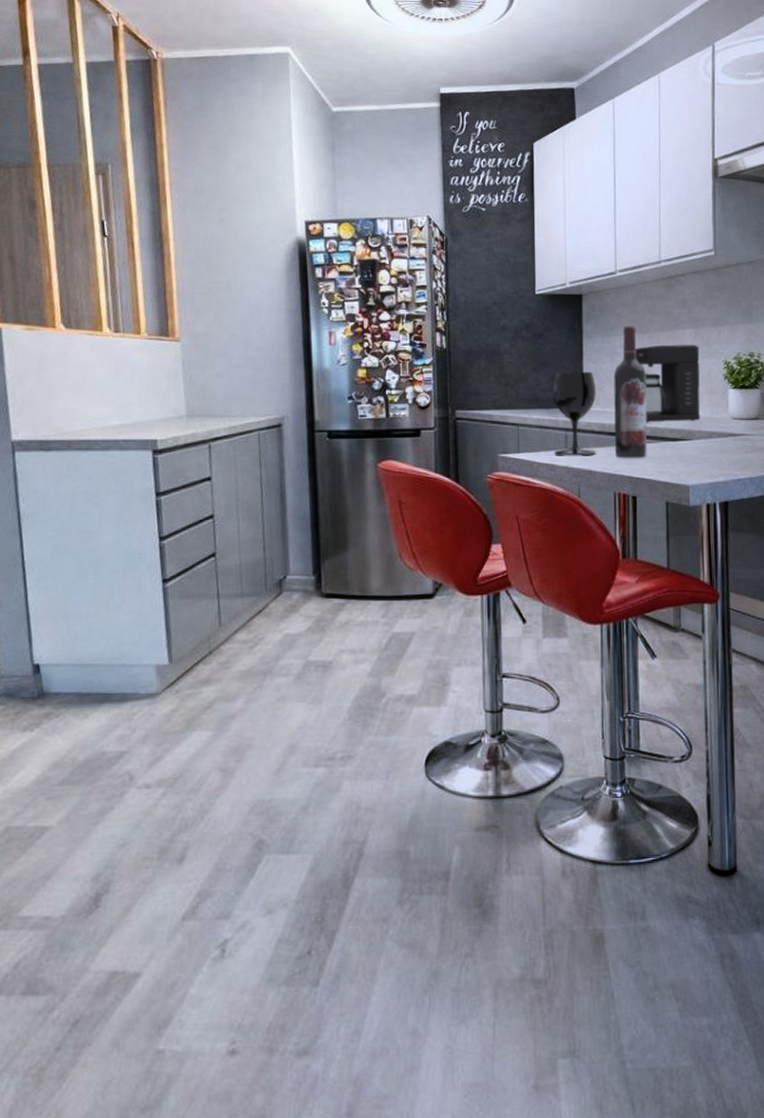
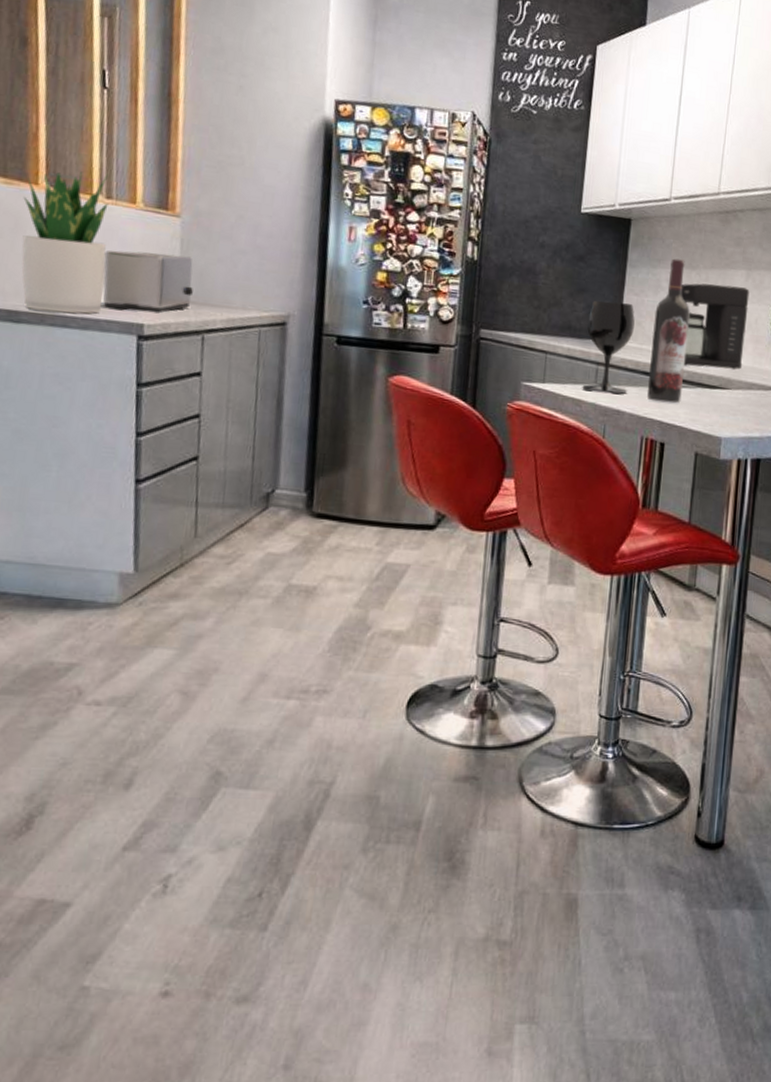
planter: none [44,311,120,438] -> present [21,171,109,315]
toaster: none [117,375,197,430] -> present [102,250,193,314]

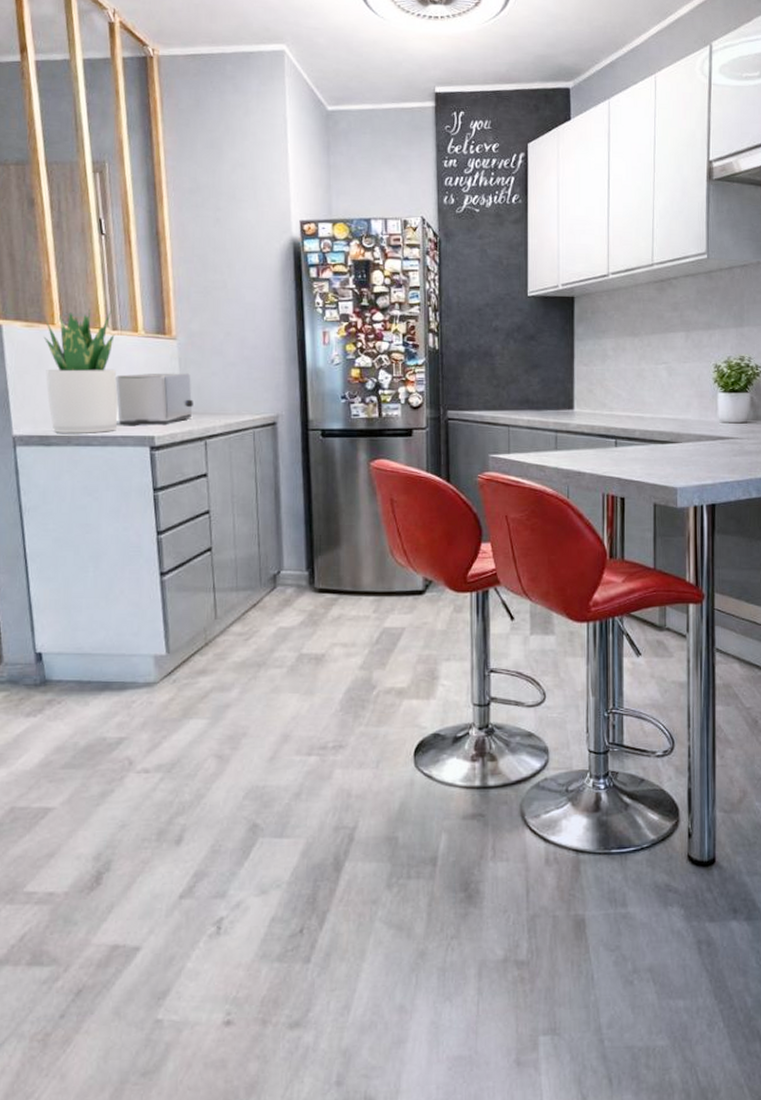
wine glass: present [582,300,635,394] -> none [544,374,587,457]
wine bottle: present [646,258,690,404] -> none [603,328,637,461]
coffee maker: present [681,283,750,371] -> none [627,348,690,425]

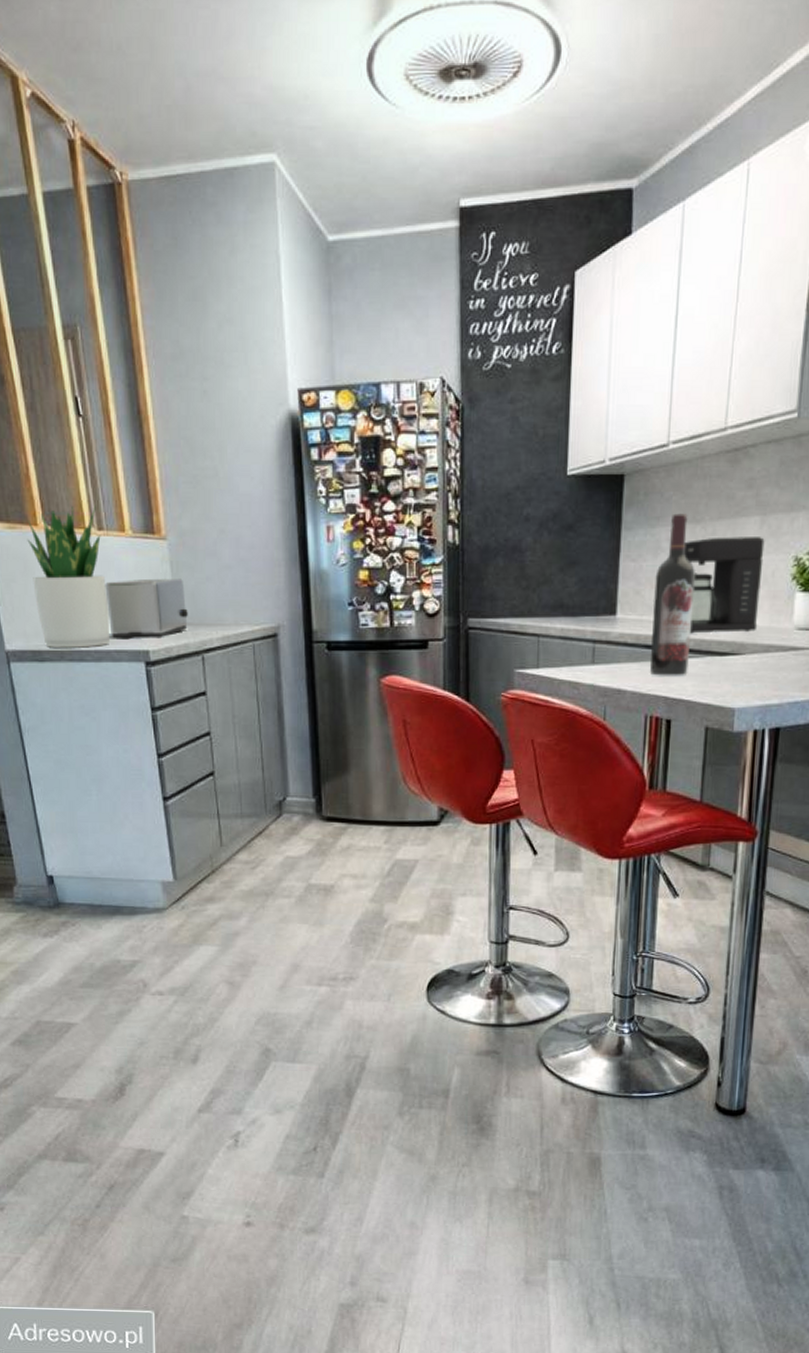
wine bottle: none [603,328,637,461] -> present [649,513,695,676]
coffee maker: none [627,348,690,425] -> present [684,537,765,634]

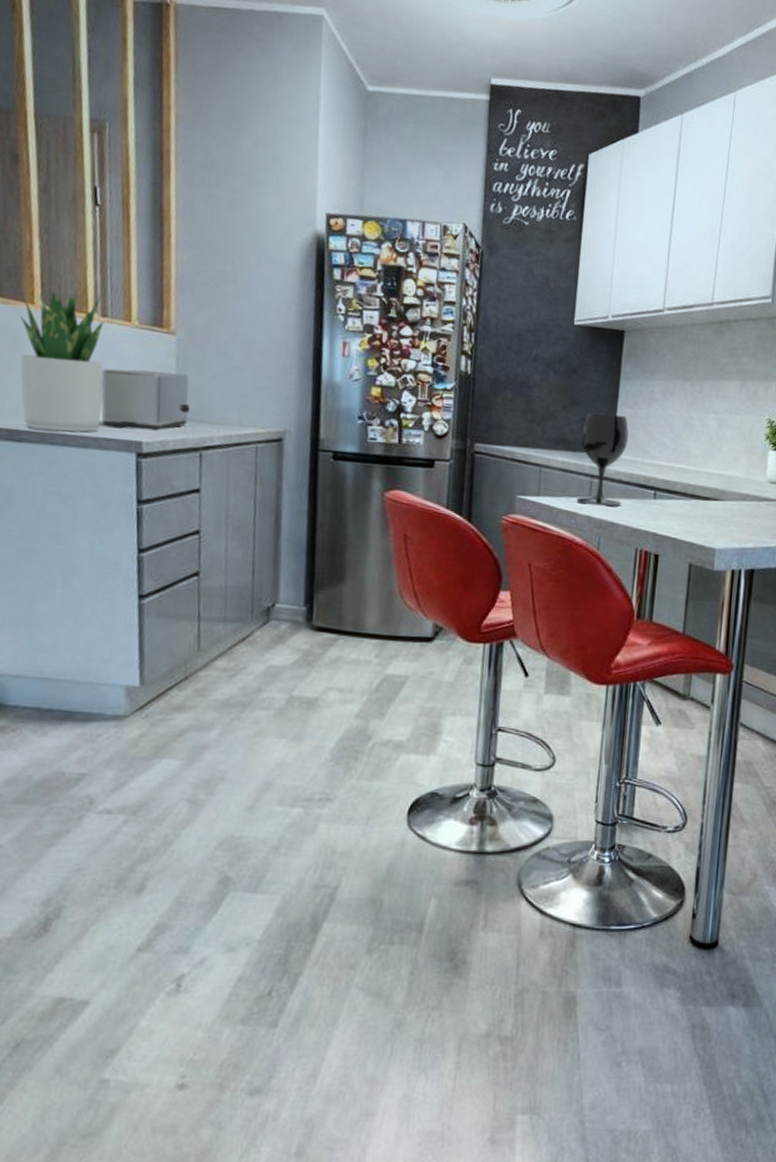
wine glass: none [578,572,633,673] -> present [576,413,629,507]
wine bottle: present [649,513,695,676] -> none [640,370,684,516]
coffee maker: present [684,537,765,634] -> none [674,395,744,482]

